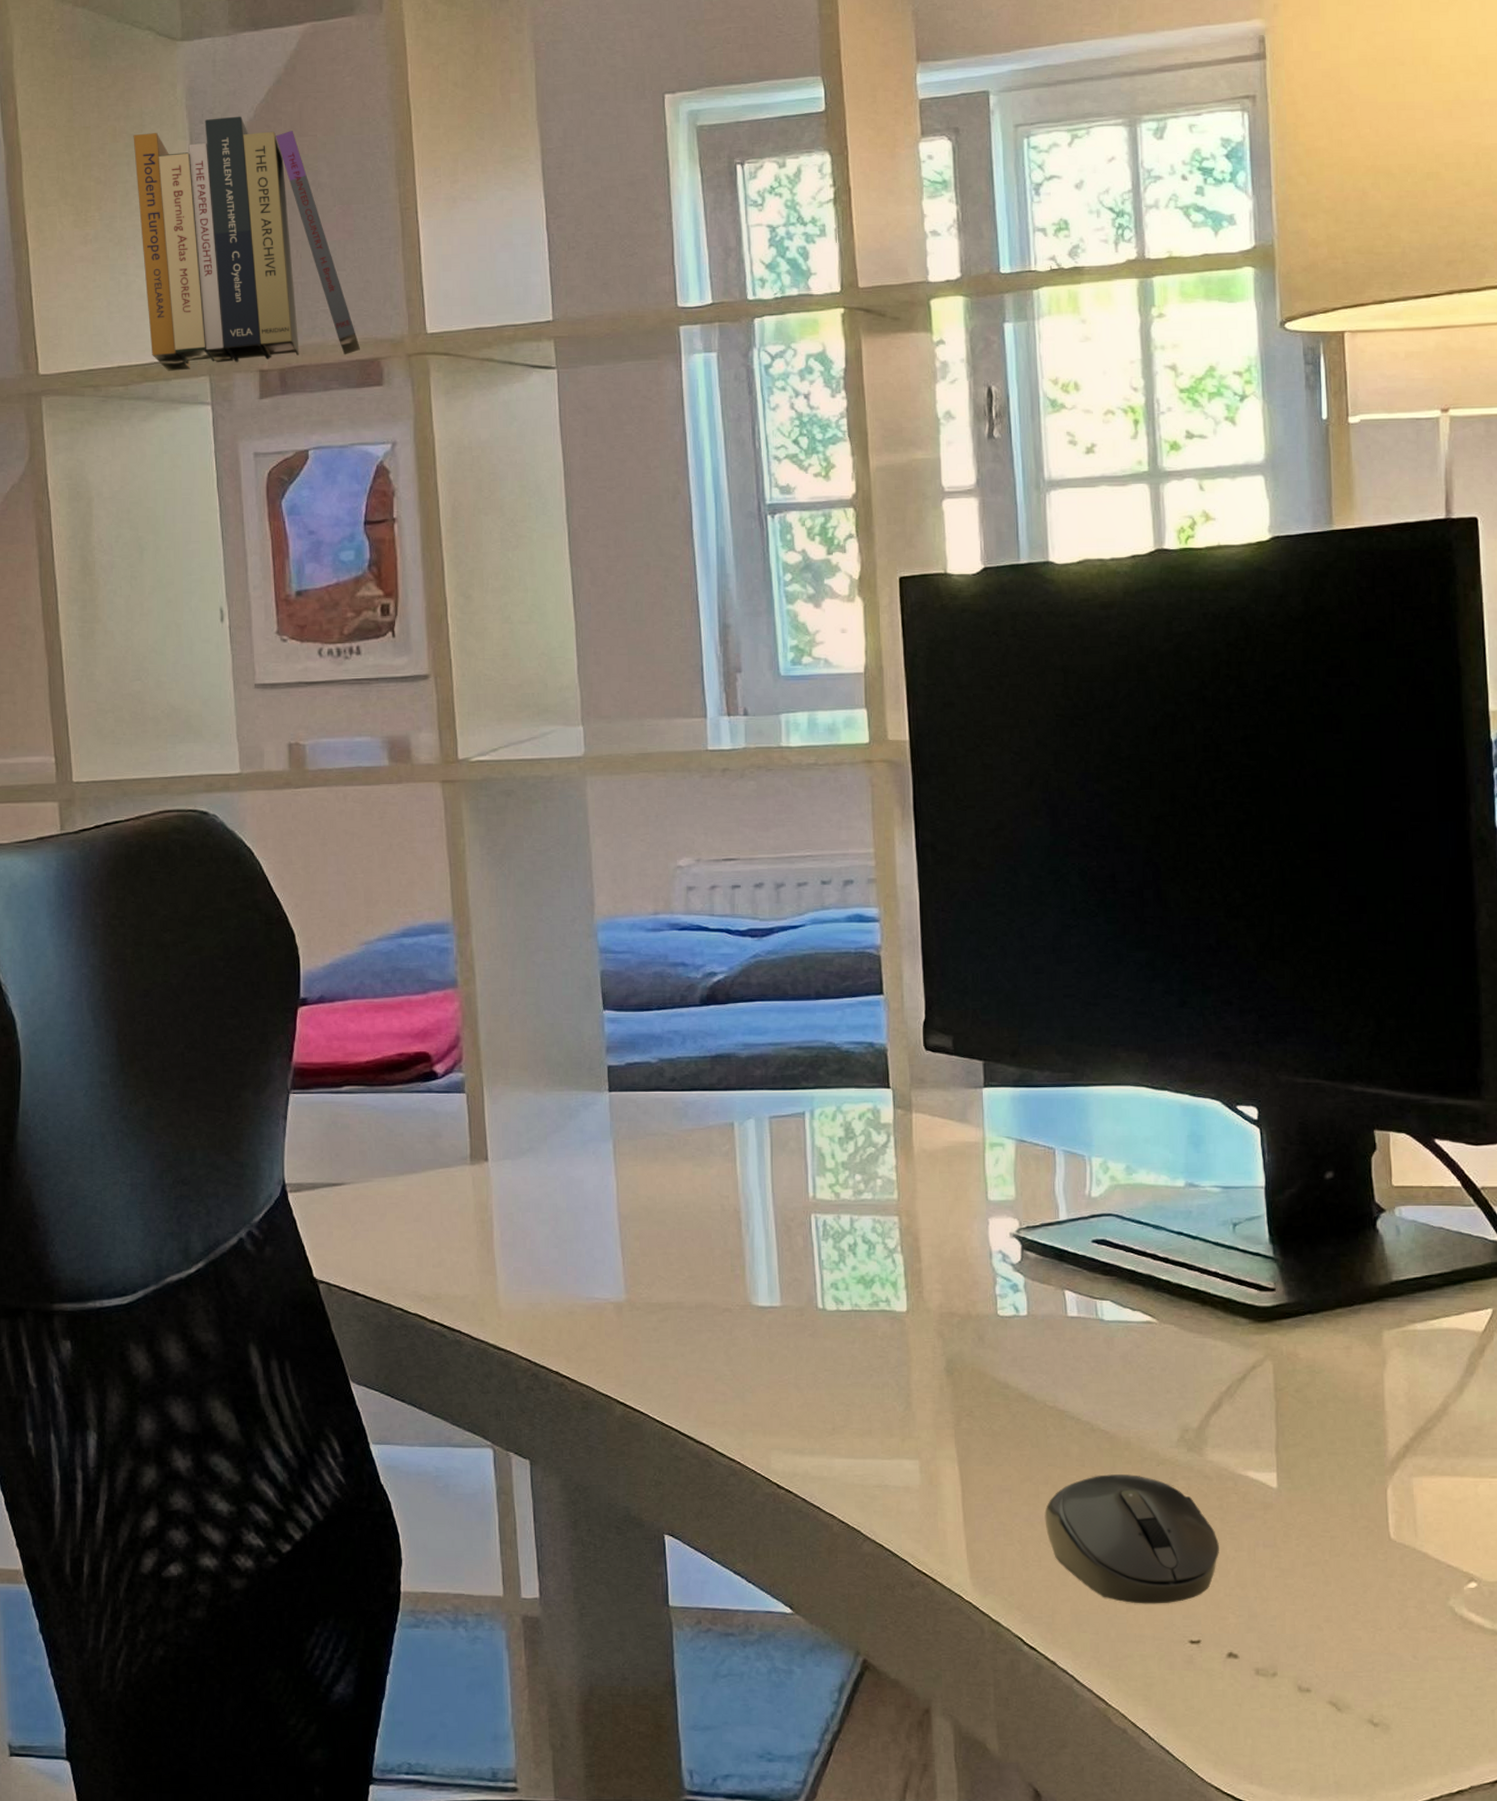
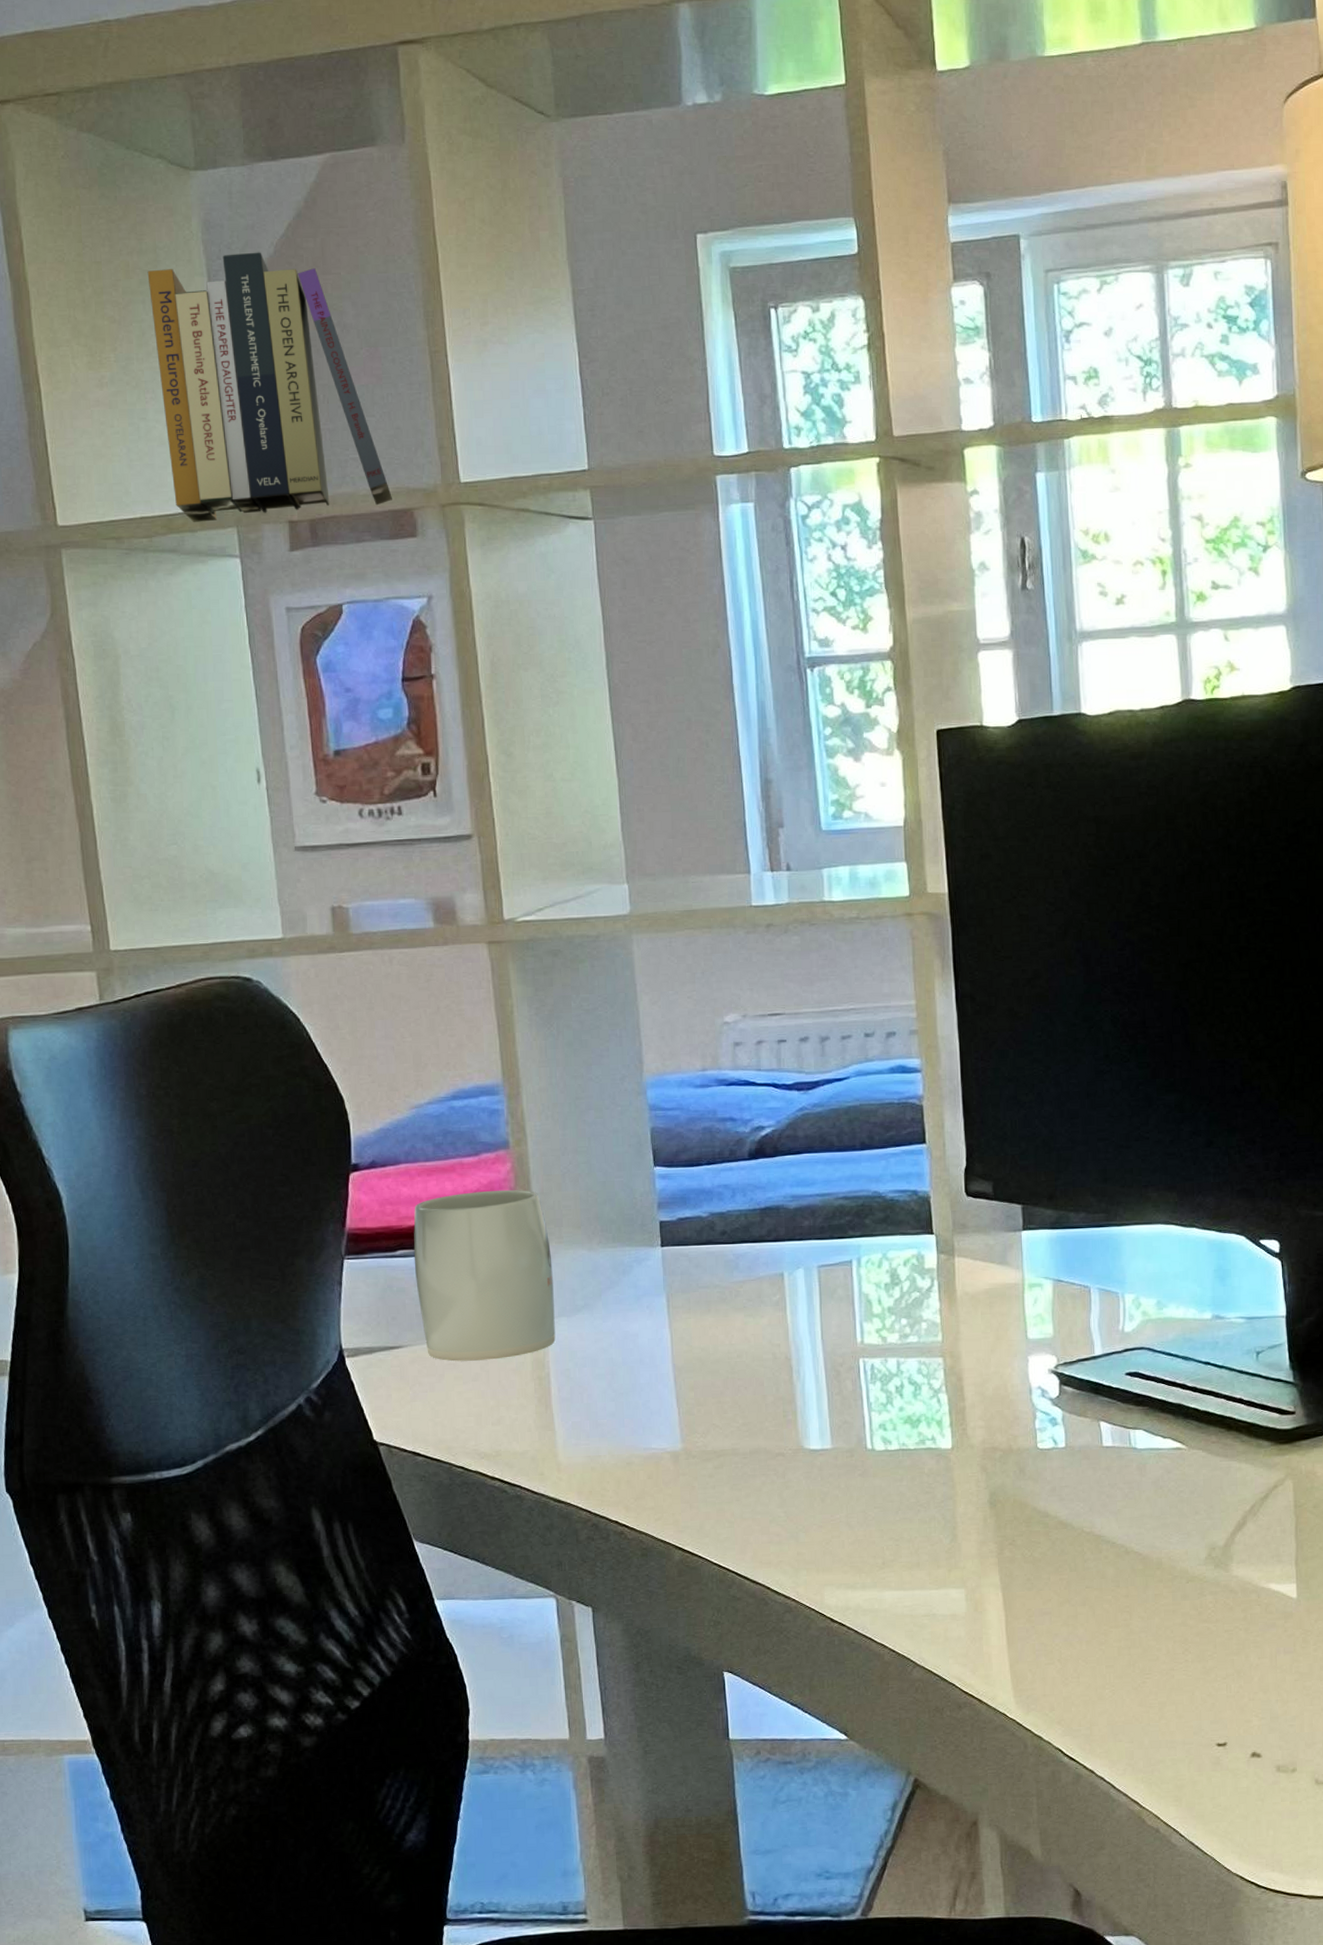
mug: none [359,1028,499,1201] -> present [413,1189,556,1362]
computer mouse: present [1044,1474,1219,1604] -> none [1082,1592,1244,1712]

